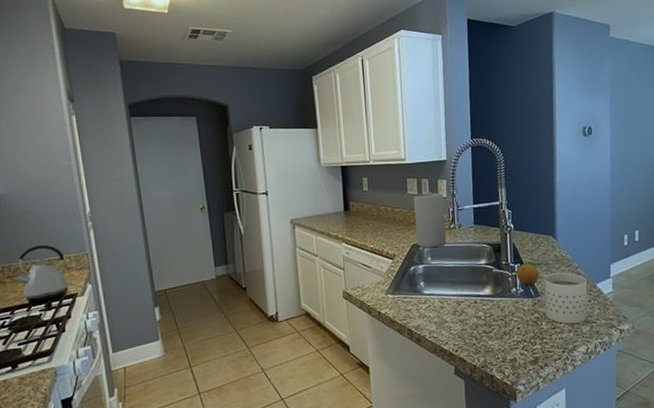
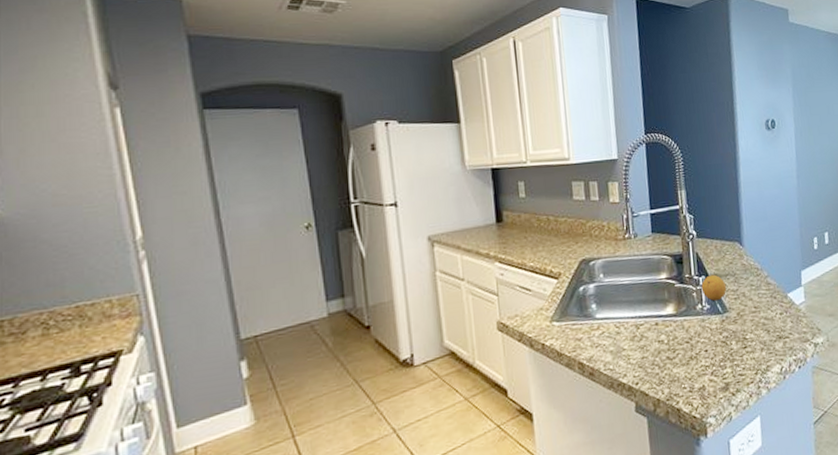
kettle: present [13,244,73,304] -> none [17,285,115,371]
paper towel holder: present [413,191,446,248] -> none [580,195,621,263]
mug: present [543,272,588,324] -> none [731,283,780,342]

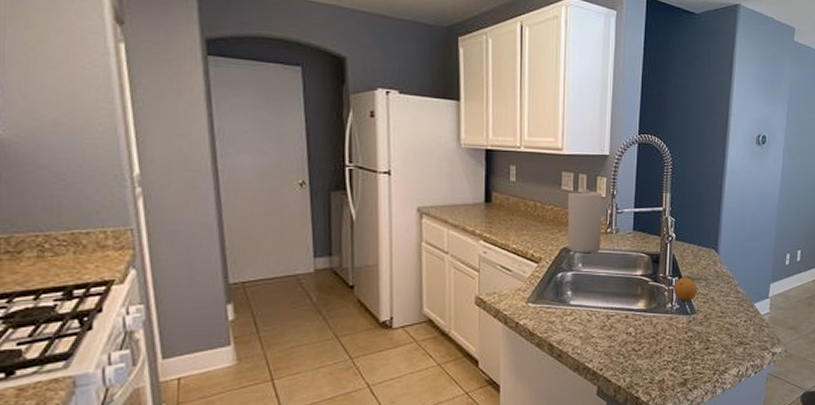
paper towel holder: none [580,195,621,263] -> present [567,188,603,252]

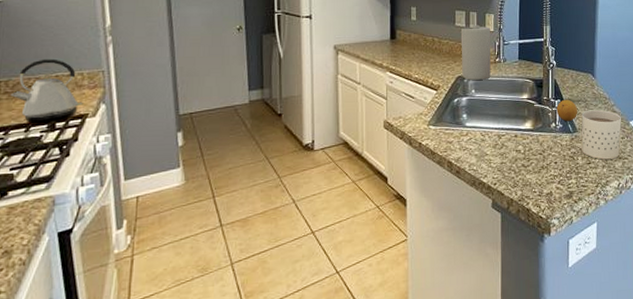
kettle: none [13,212,107,291] -> present [10,58,83,124]
mug: none [698,289,745,345] -> present [581,109,622,160]

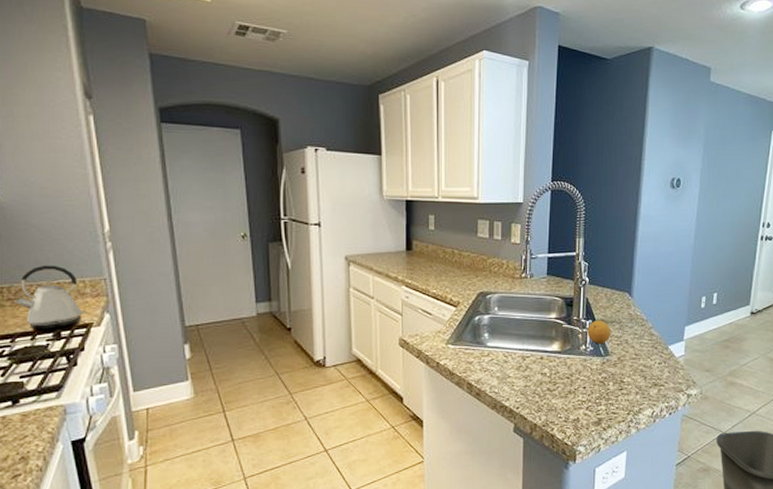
paper towel holder: present [460,24,491,80] -> none [483,235,517,297]
mug: present [581,109,622,160] -> none [612,332,659,386]

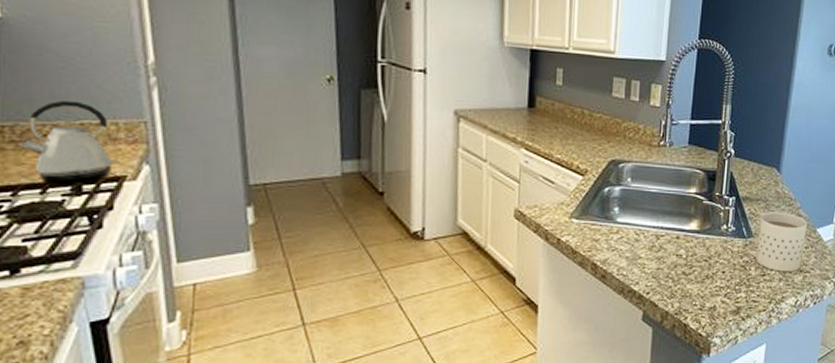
fruit: present [587,320,611,345] -> none [730,197,756,225]
mug: none [612,332,659,386] -> present [755,211,807,272]

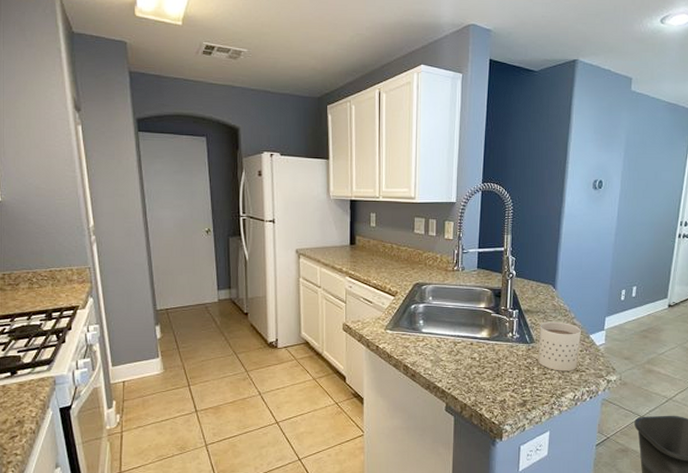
kettle: present [18,100,119,186] -> none [13,255,74,314]

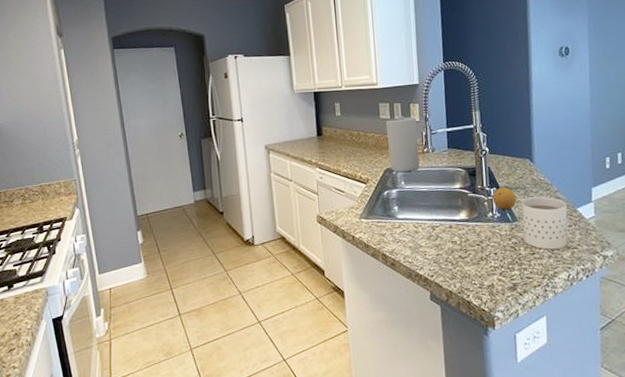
paper towel holder: none [419,232,450,287] -> present [385,115,420,172]
fruit: none [514,310,536,333] -> present [492,187,517,211]

